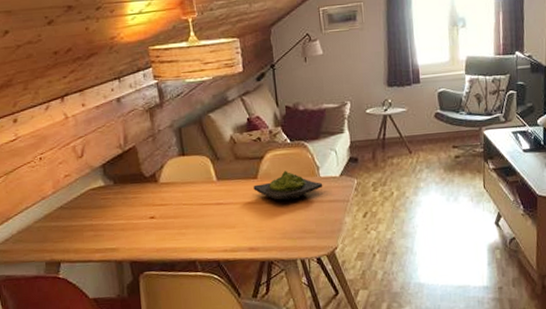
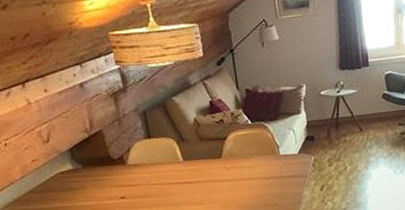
wasabi: present [253,170,323,201] -> none [218,150,283,178]

